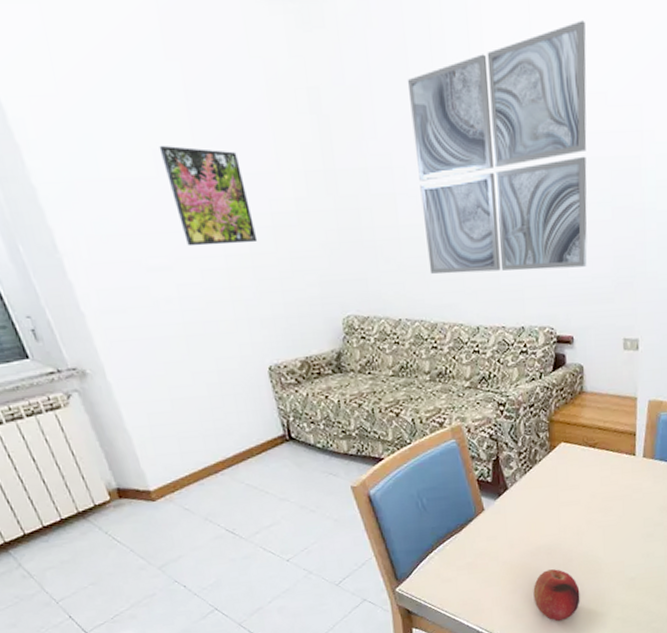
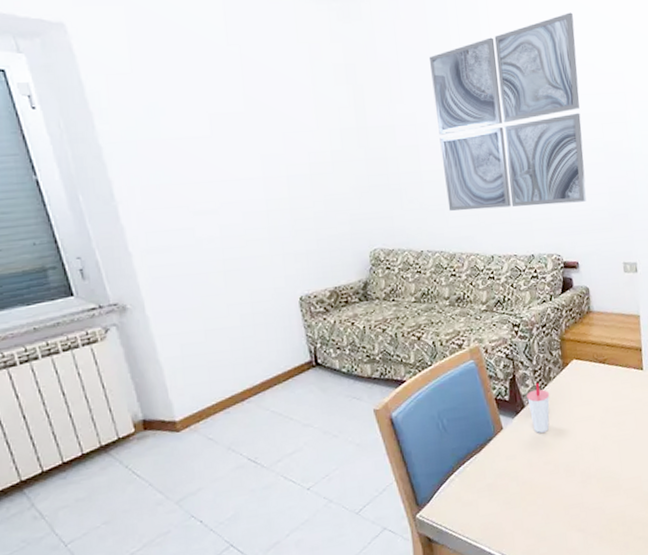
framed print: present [159,145,258,247] -> none [215,110,296,193]
cup: none [510,465,535,516] -> present [527,382,550,433]
fruit: present [533,569,580,622] -> none [553,487,601,544]

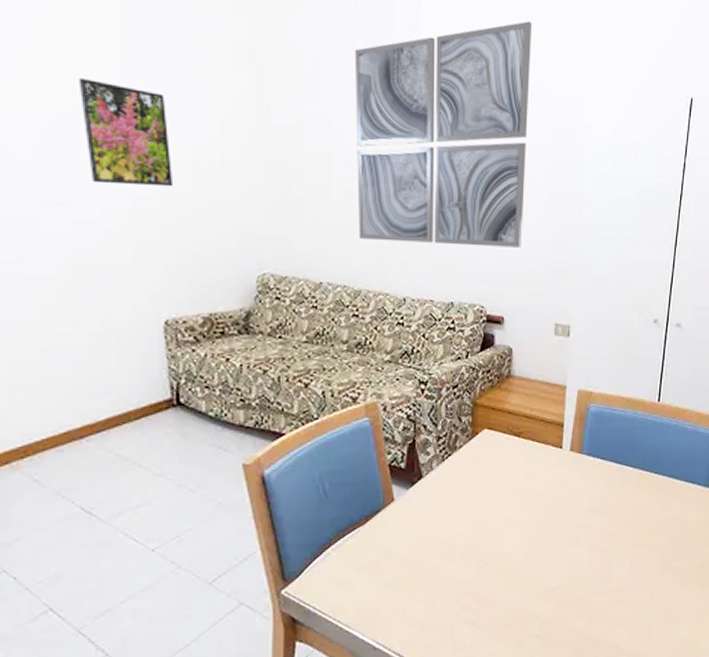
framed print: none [215,110,296,193] -> present [78,77,174,187]
cup: present [527,382,550,433] -> none [426,451,453,509]

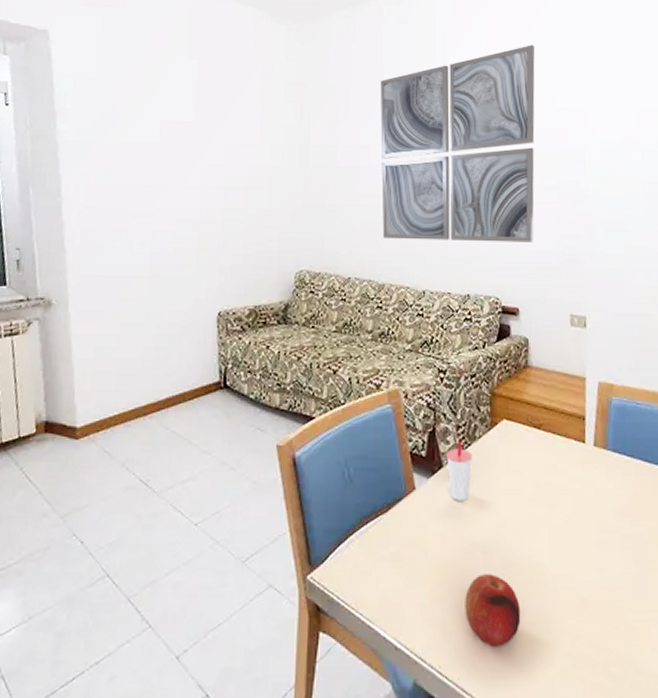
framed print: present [78,77,174,187] -> none [166,118,232,200]
cup: none [426,451,453,509] -> present [446,440,473,501]
fruit: none [442,574,495,638] -> present [465,574,521,648]

